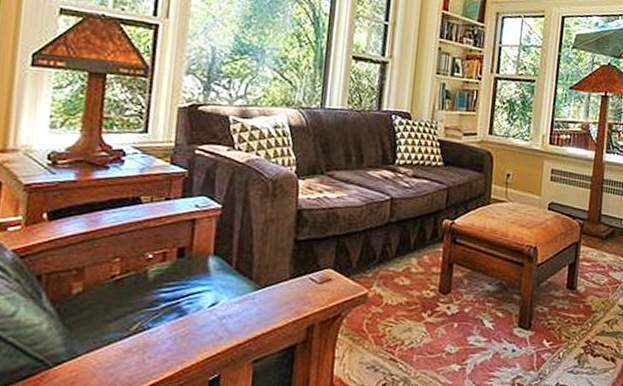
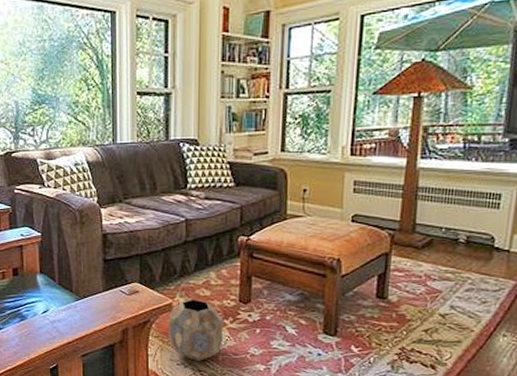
planter: none [360,289,421,364] -> present [168,299,223,362]

